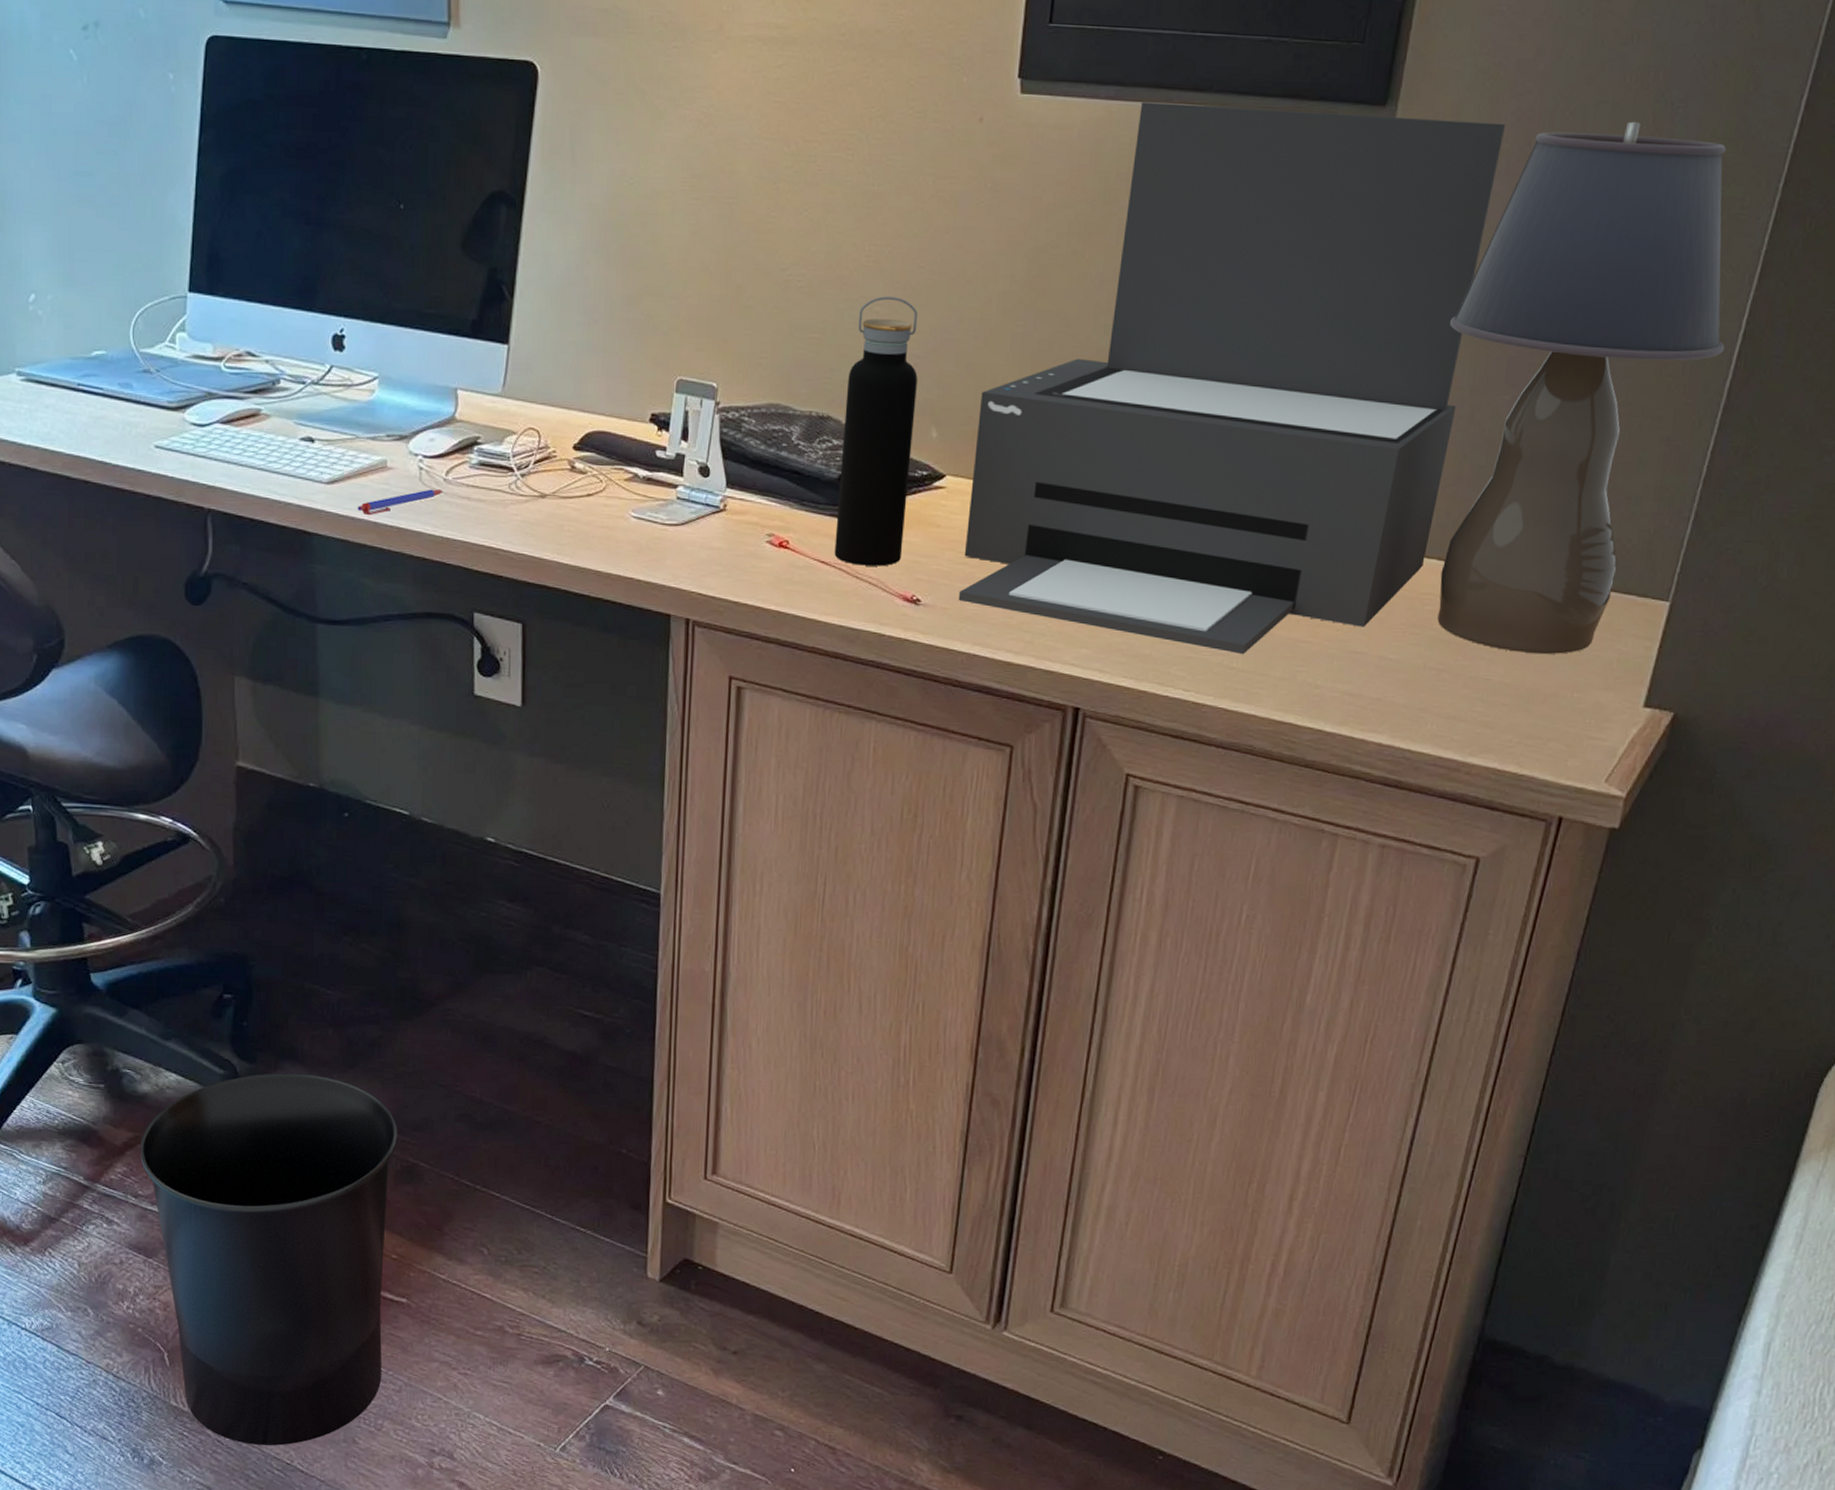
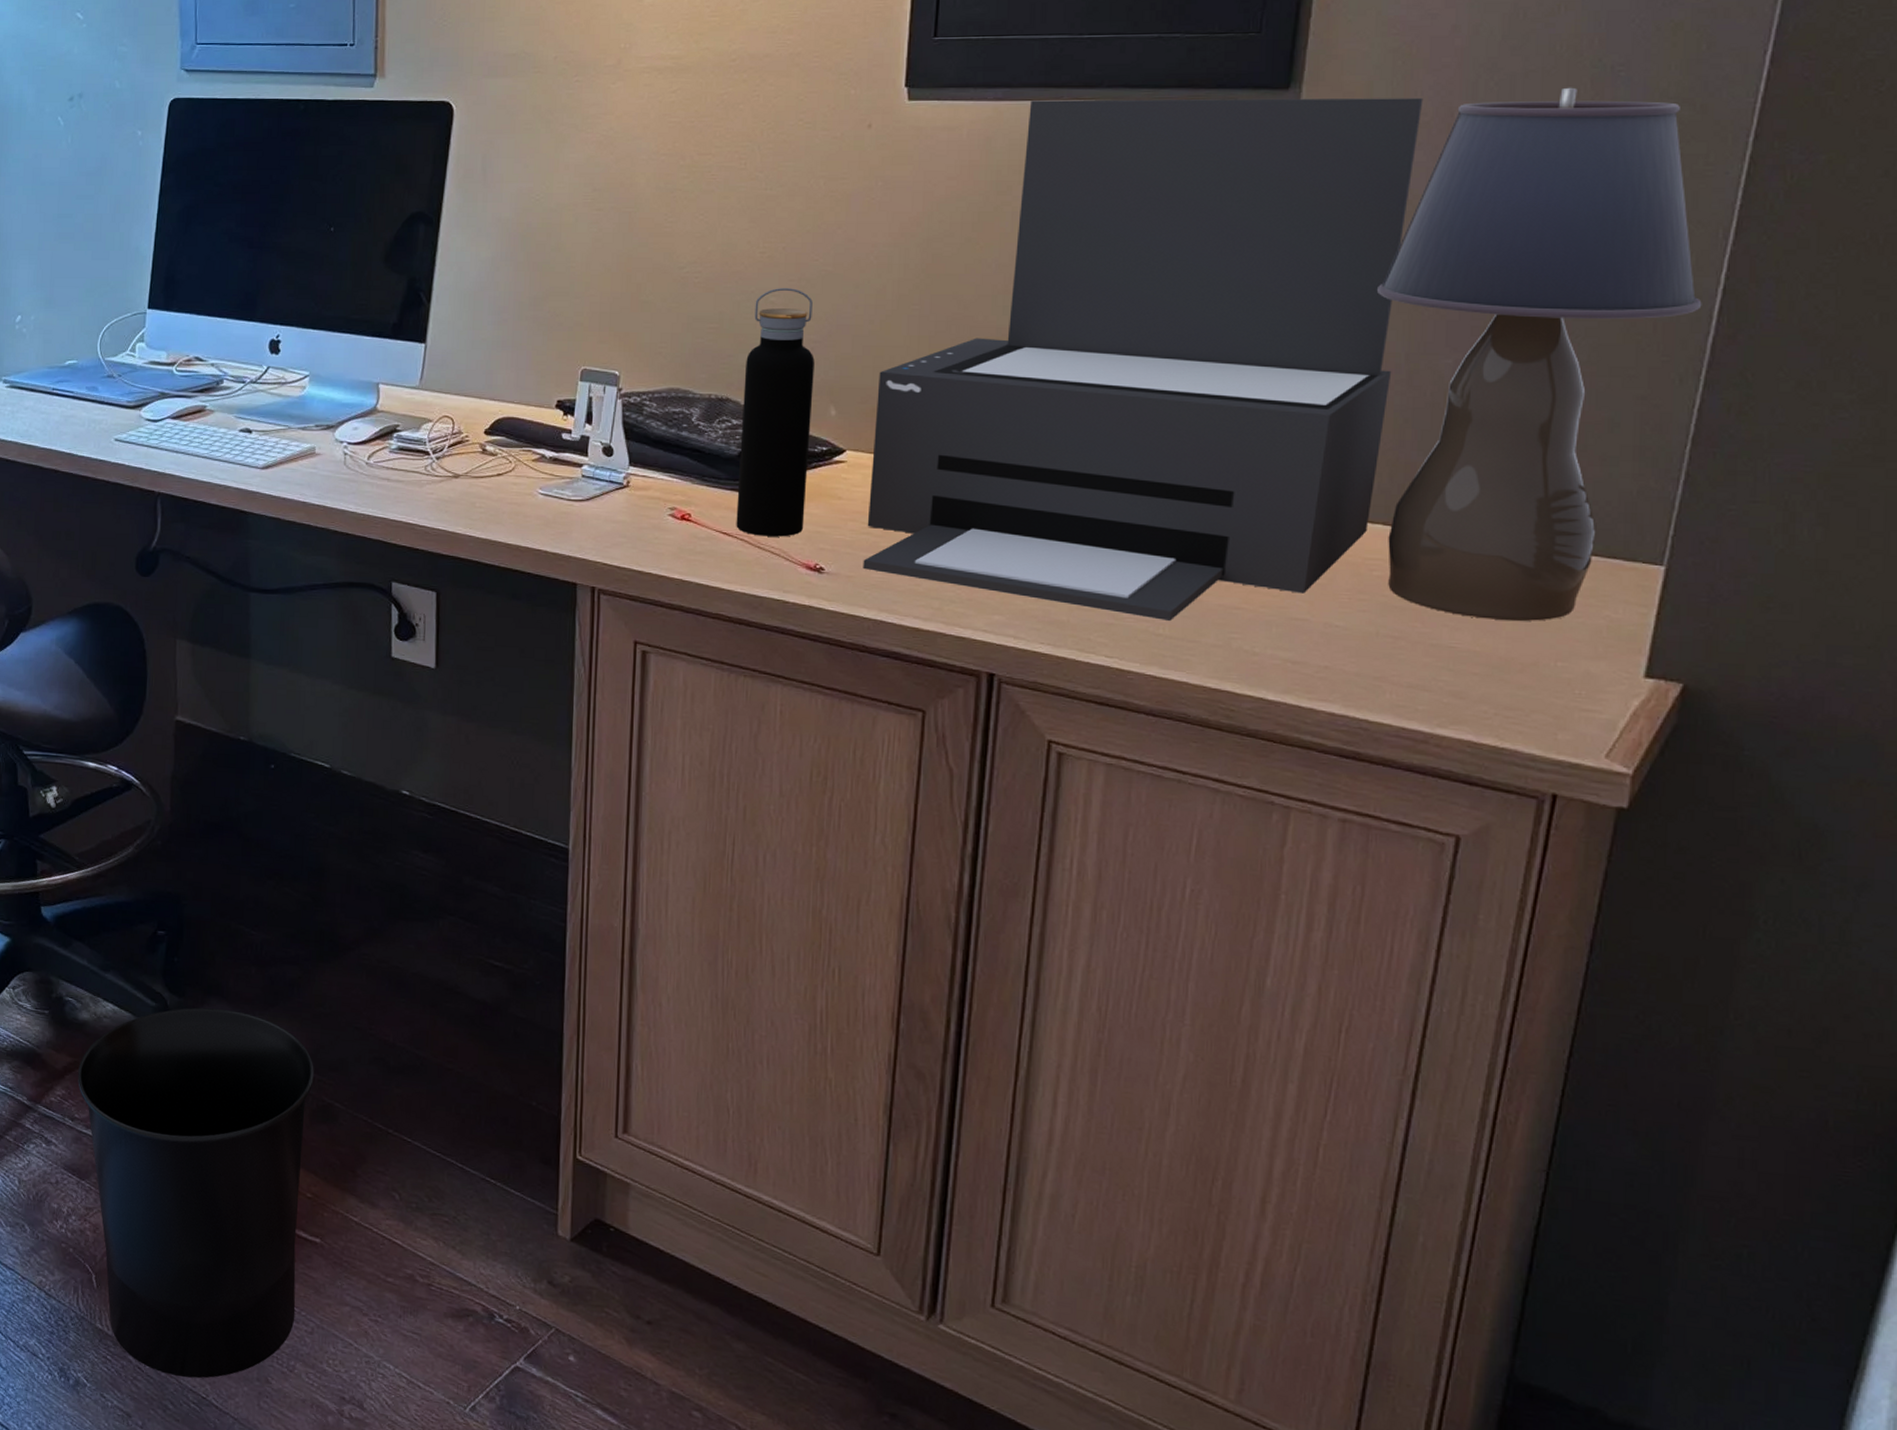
pen: present [357,489,444,516] -> none [288,472,366,497]

